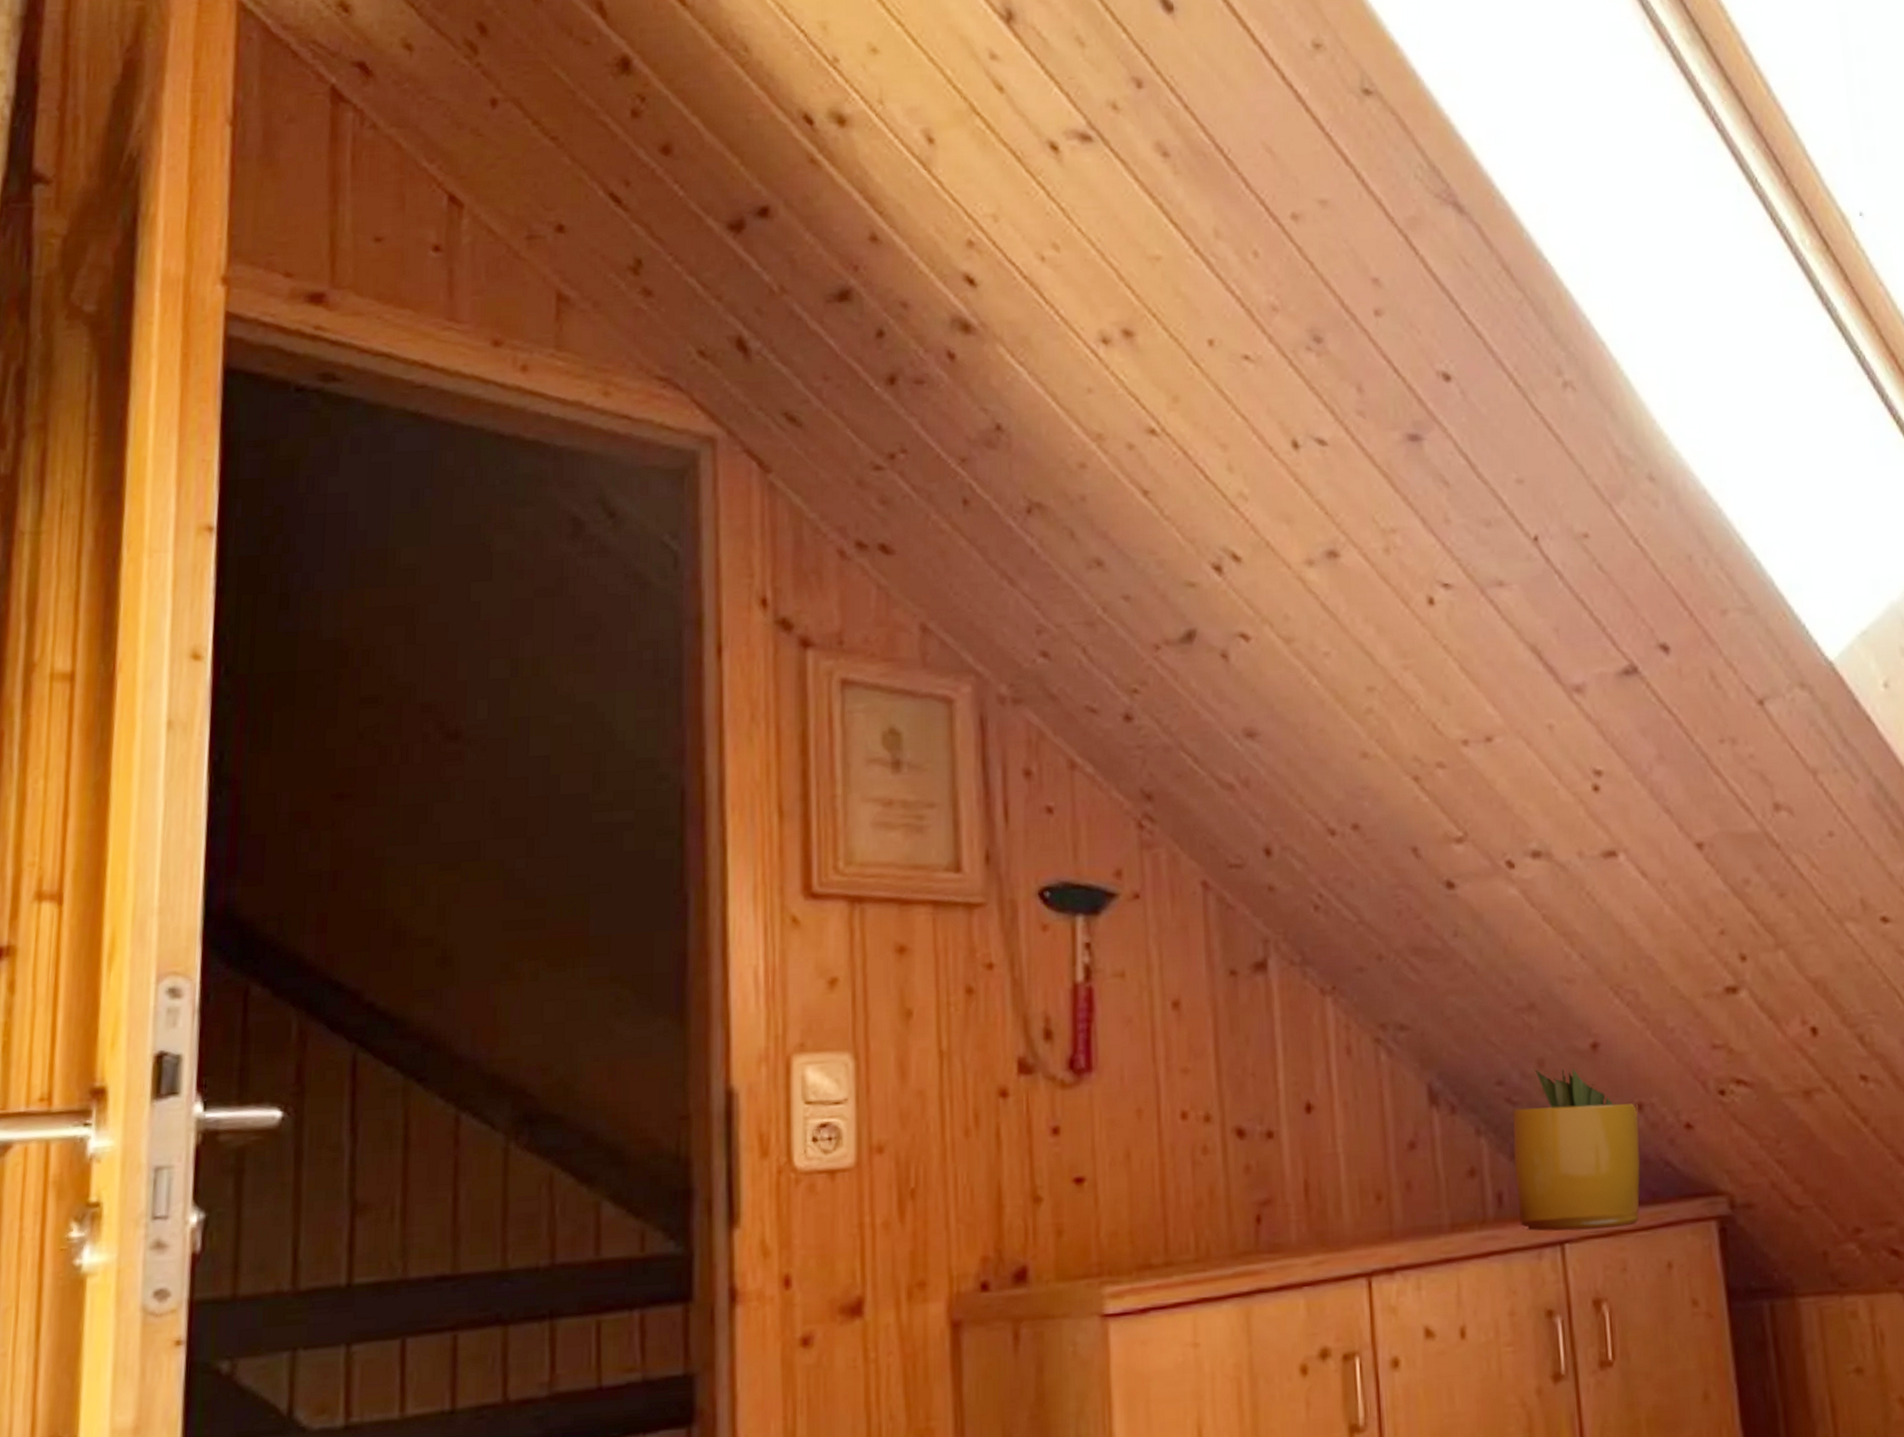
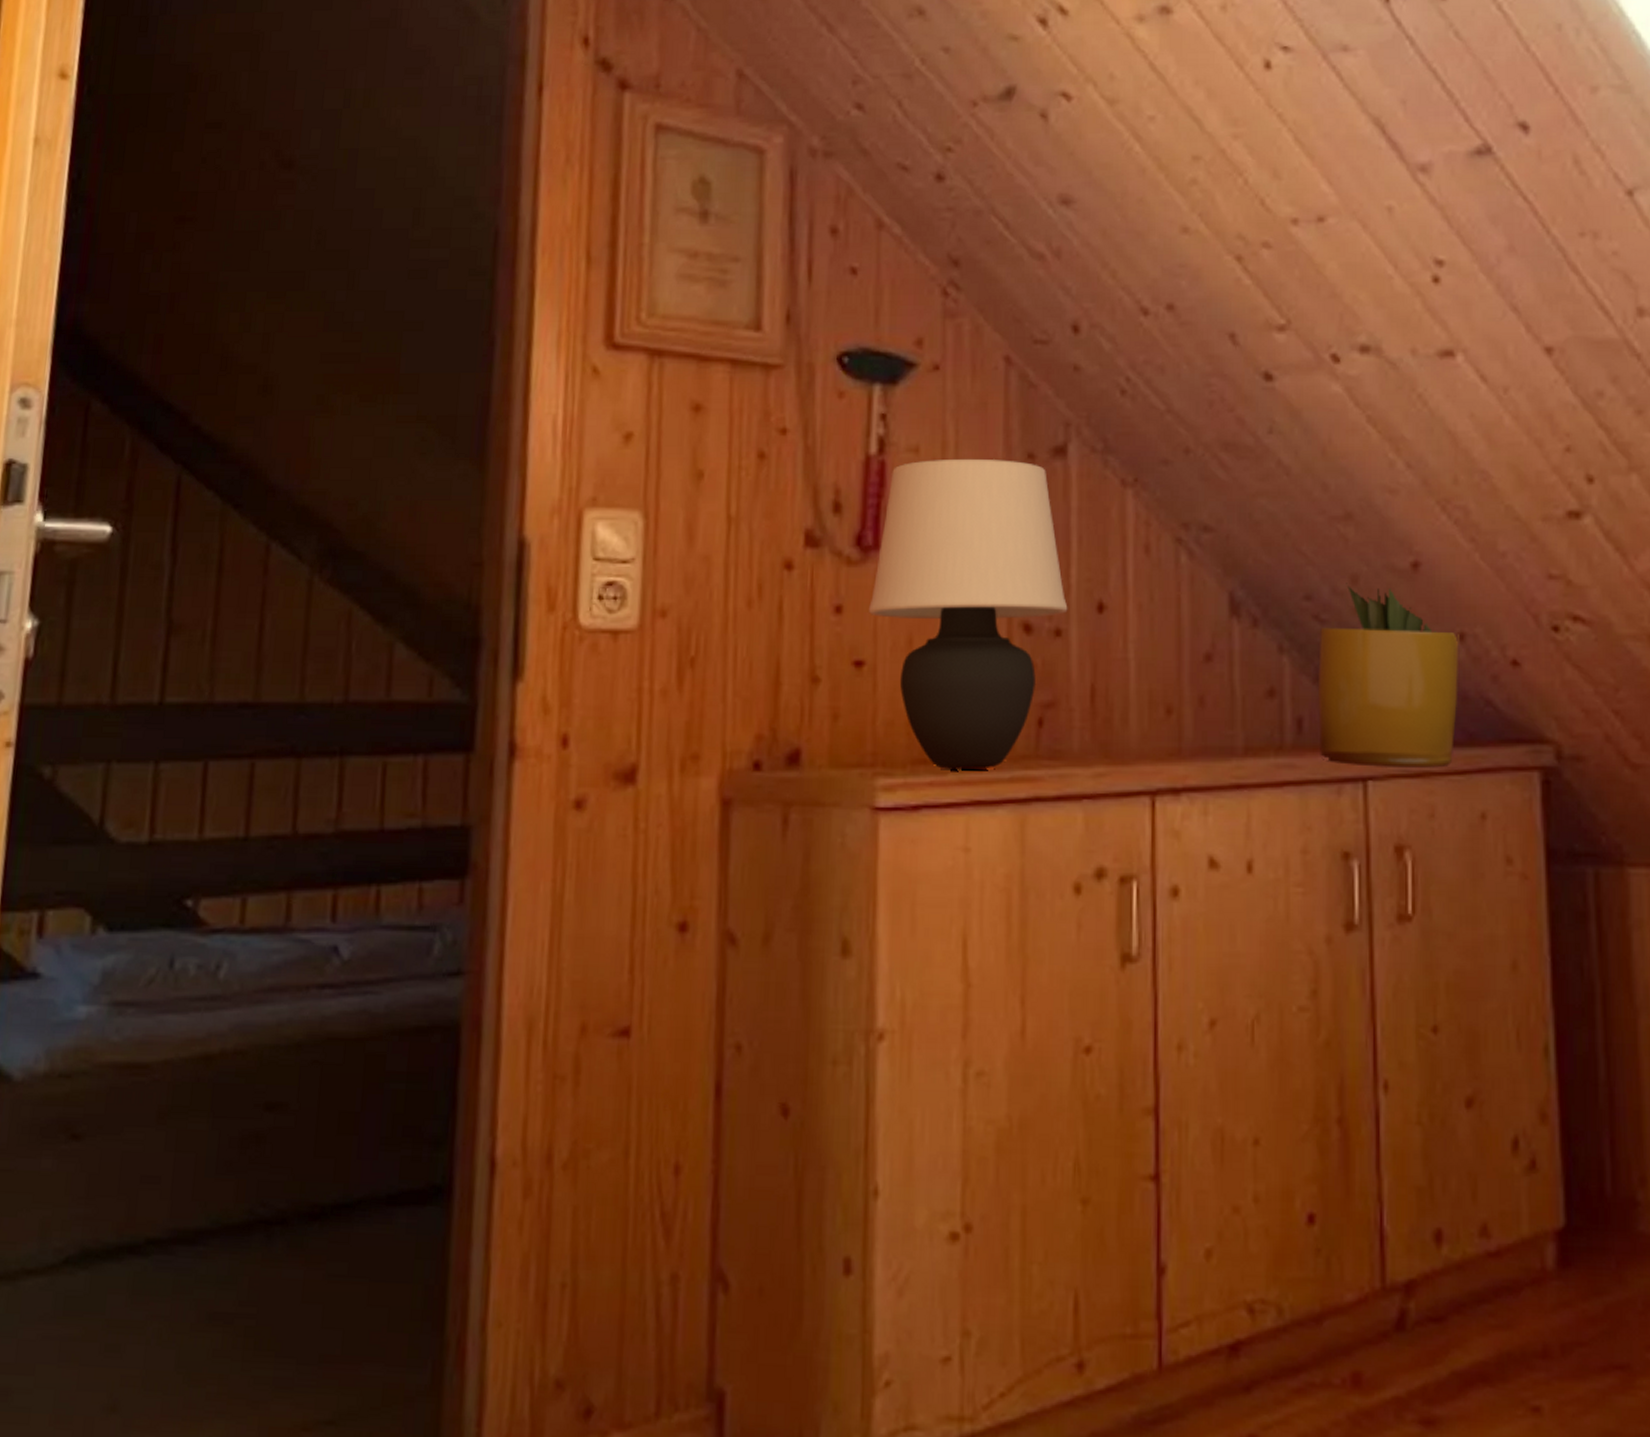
table lamp: none [1086,978,1278,1272] -> present [869,458,1068,770]

